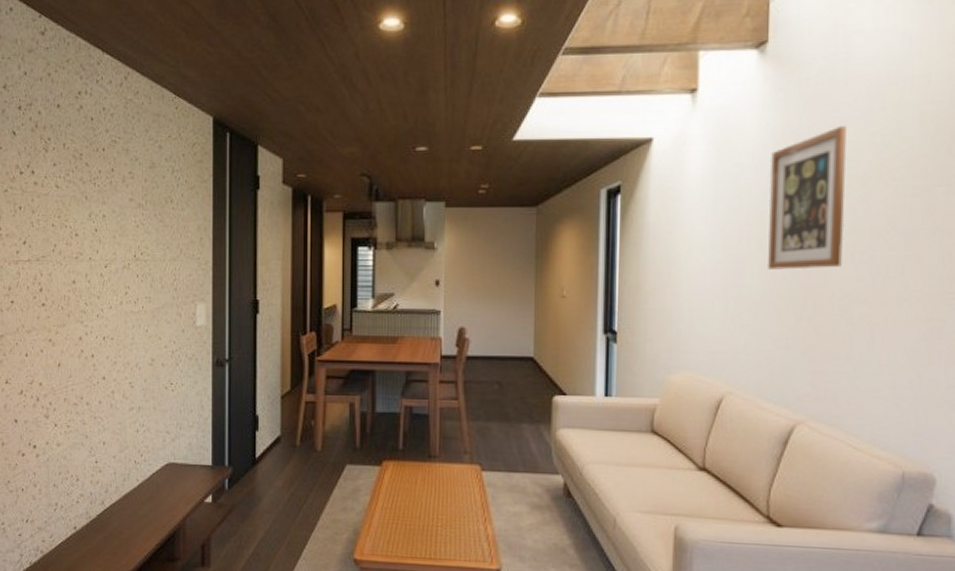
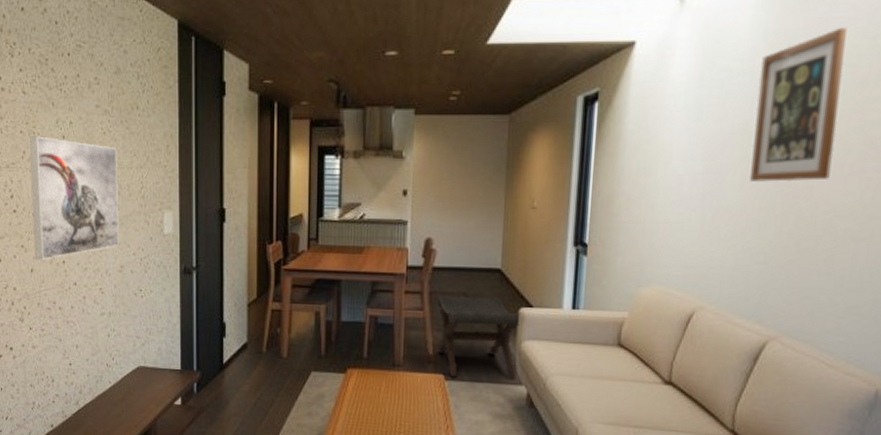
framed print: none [61,229,150,355] -> present [30,136,119,261]
footstool: none [472,385,554,470] -> present [437,296,520,380]

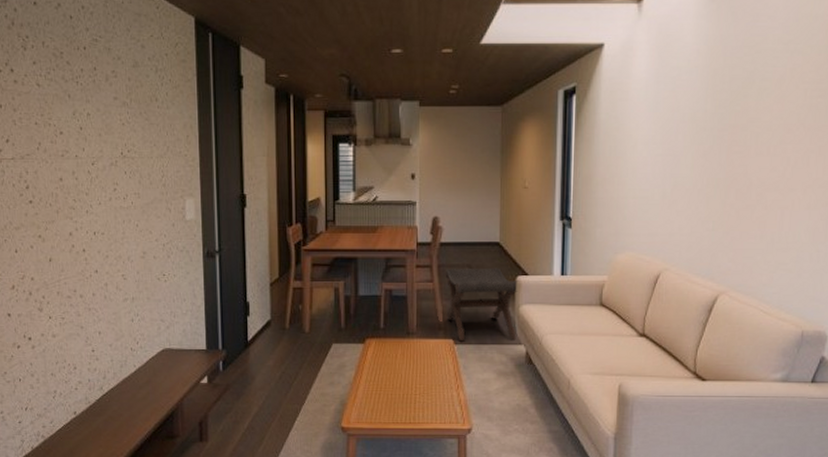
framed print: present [30,136,119,261] -> none [45,127,141,250]
wall art: present [749,27,847,182] -> none [698,34,767,162]

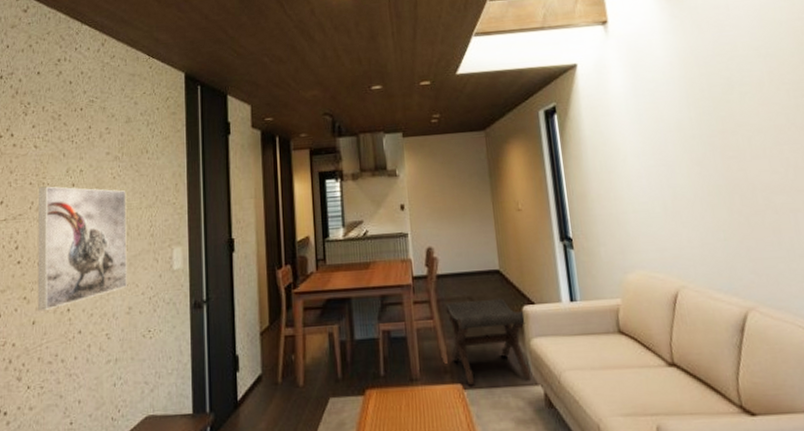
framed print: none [45,127,141,250] -> present [37,186,127,312]

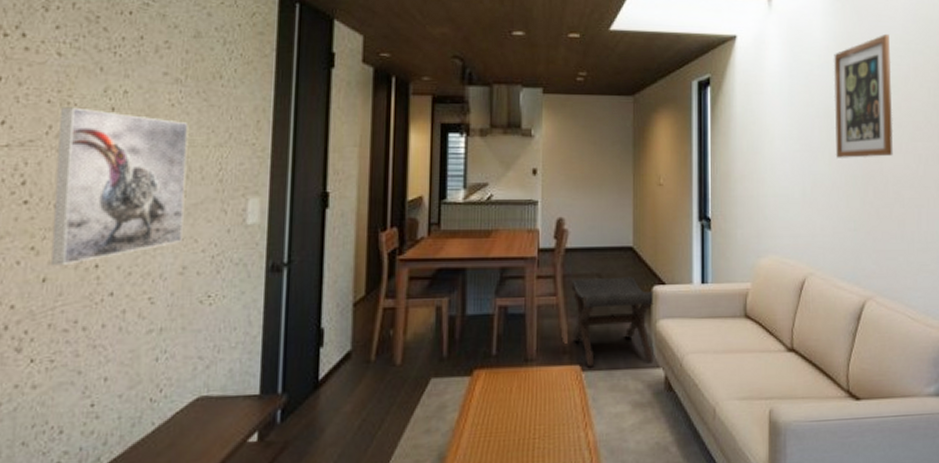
wall art: none [678,42,757,170] -> present [833,33,893,158]

